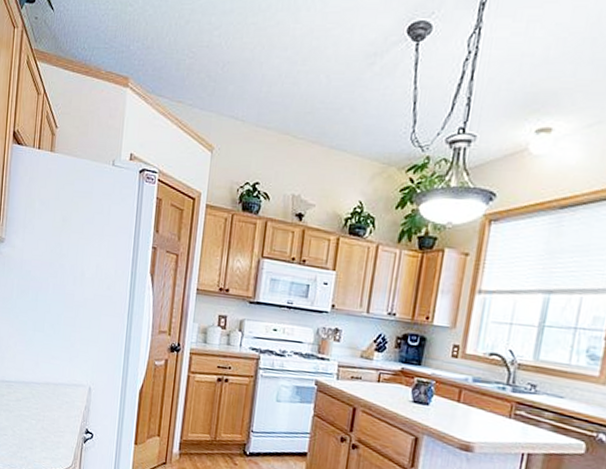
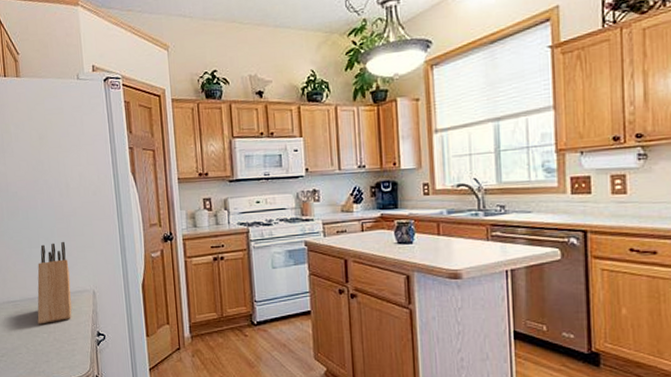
knife block: none [28,329,70,411] -> present [37,241,72,325]

